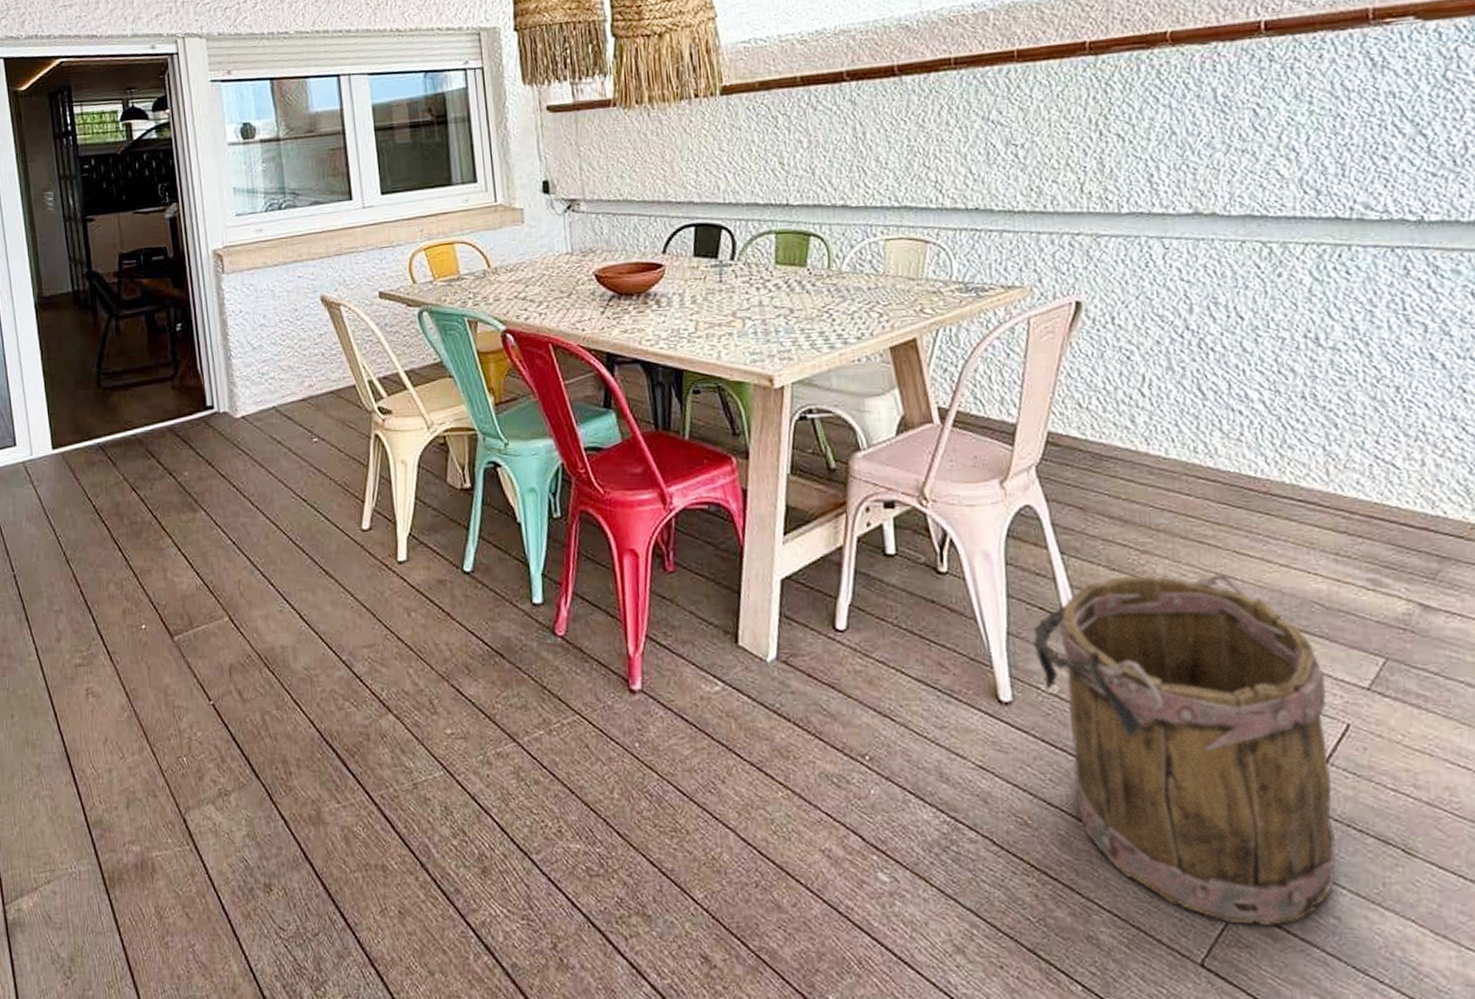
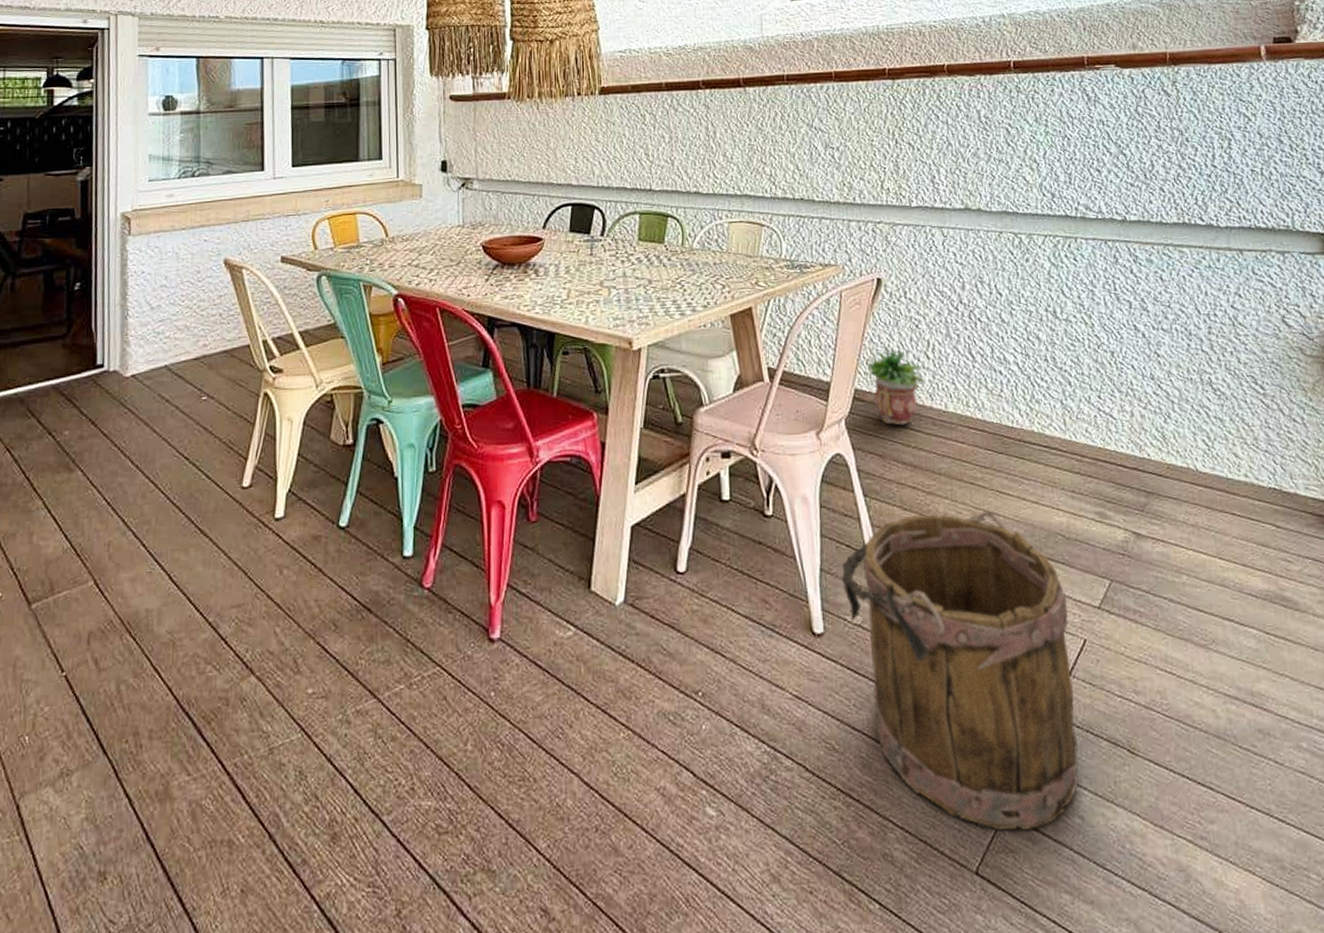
potted plant: none [1058,383,1140,474] -> present [863,347,926,426]

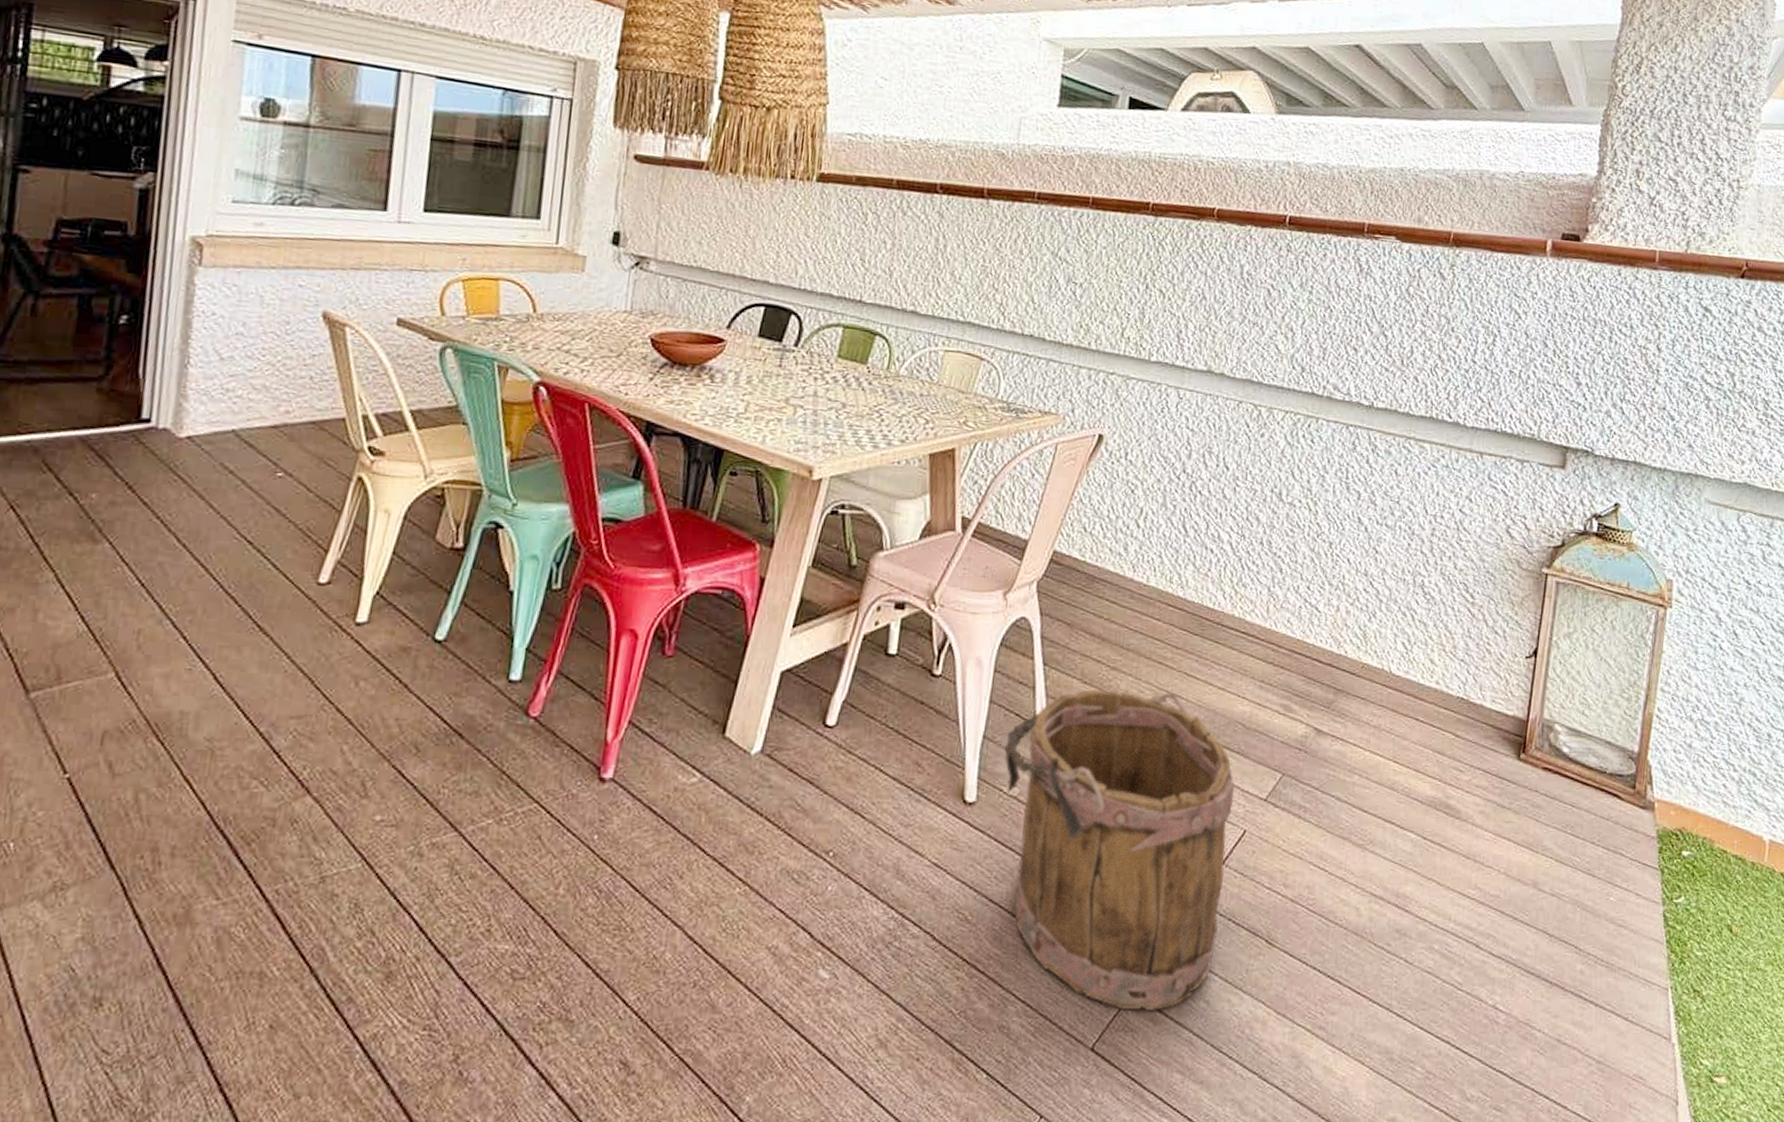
potted plant: present [863,347,926,426] -> none [1068,509,1131,595]

